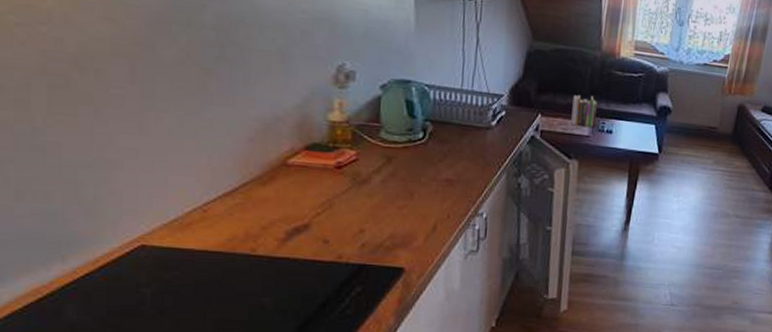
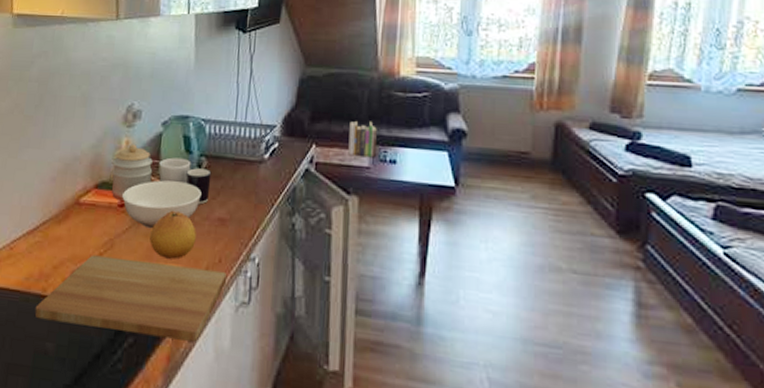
cutting board: none [244,215,456,286] -> present [35,255,227,342]
jar: none [323,106,373,164] -> present [111,144,153,202]
bowl: none [337,143,427,189] -> present [121,180,202,229]
fruit: none [373,171,423,217] -> present [150,210,196,259]
mug: none [379,121,416,147] -> present [158,157,191,184]
mug: none [410,132,438,167] -> present [185,168,212,205]

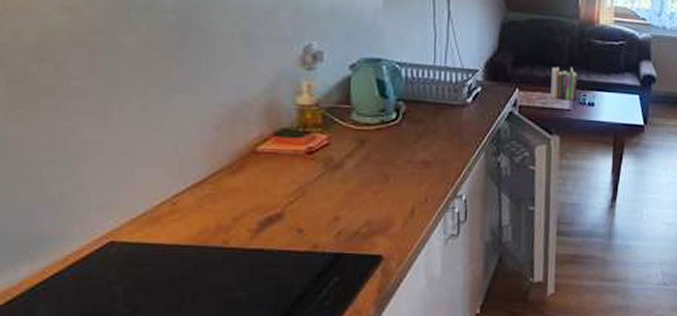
cutting board: present [35,255,227,342] -> none [217,203,435,273]
jar: present [111,144,153,202] -> none [291,88,344,149]
bowl: present [121,180,202,229] -> none [308,125,402,175]
fruit: present [150,210,196,259] -> none [347,155,399,202]
mug: present [158,157,191,184] -> none [350,102,388,129]
mug: present [185,168,212,205] -> none [383,113,412,149]

